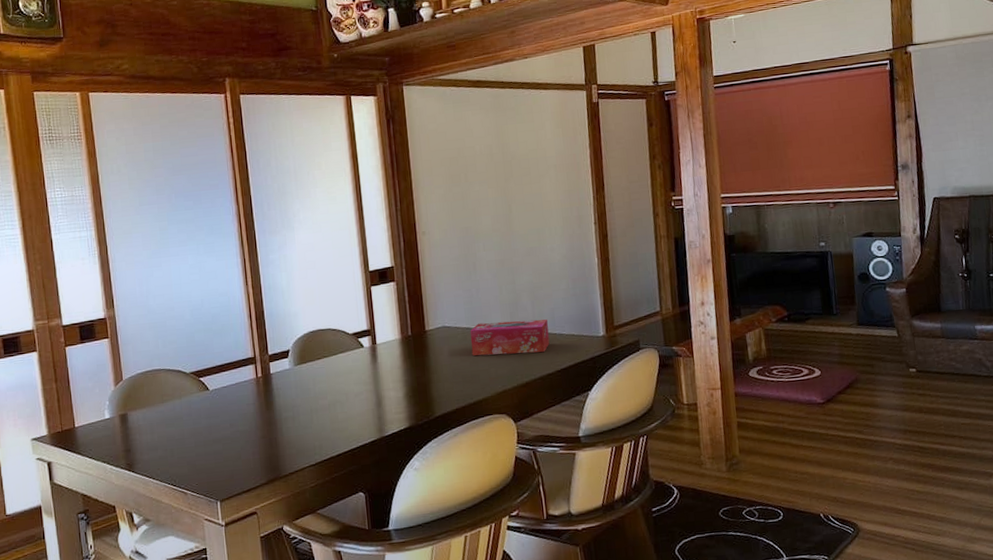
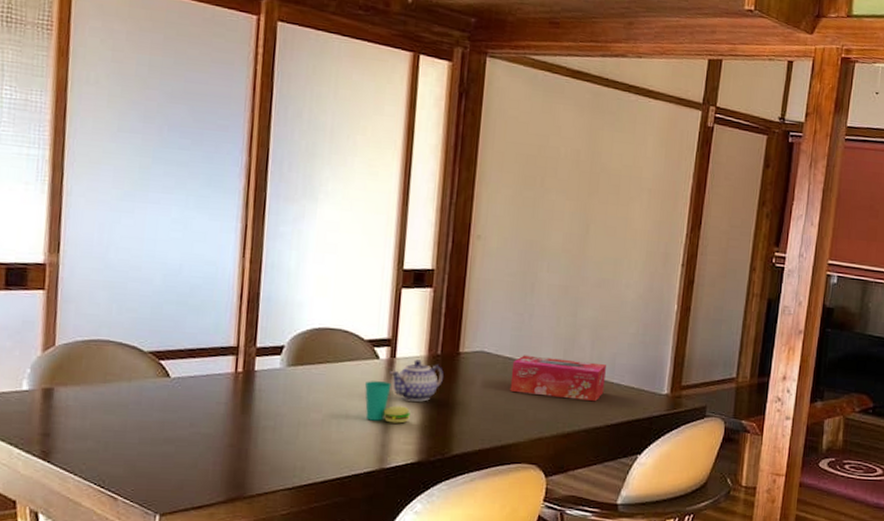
cup: none [357,365,396,399] -> present [365,381,410,424]
teapot: none [374,342,417,378] -> present [389,359,444,402]

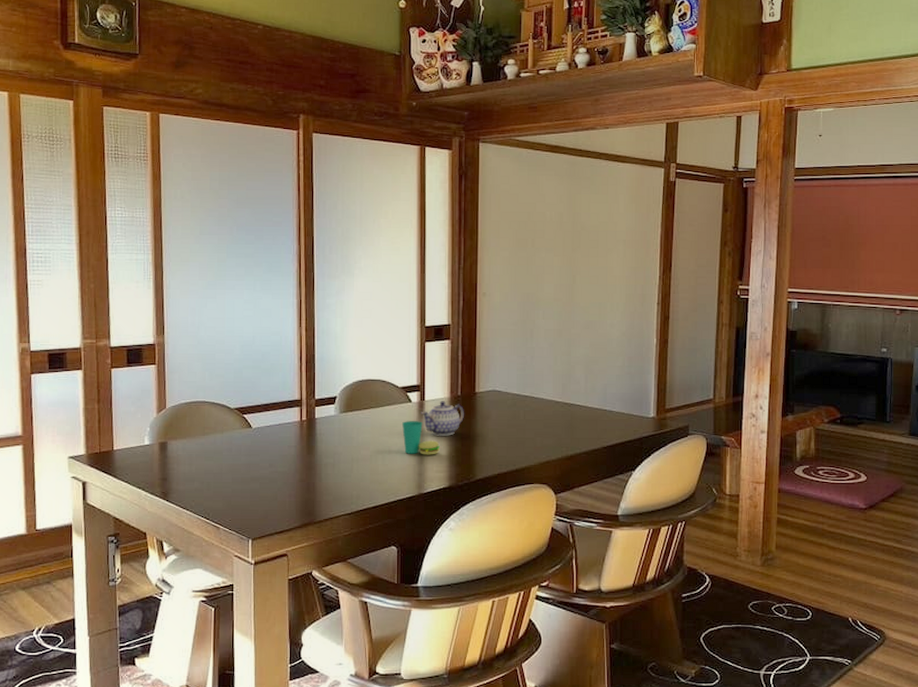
tissue box: present [510,355,606,402] -> none [520,391,599,428]

